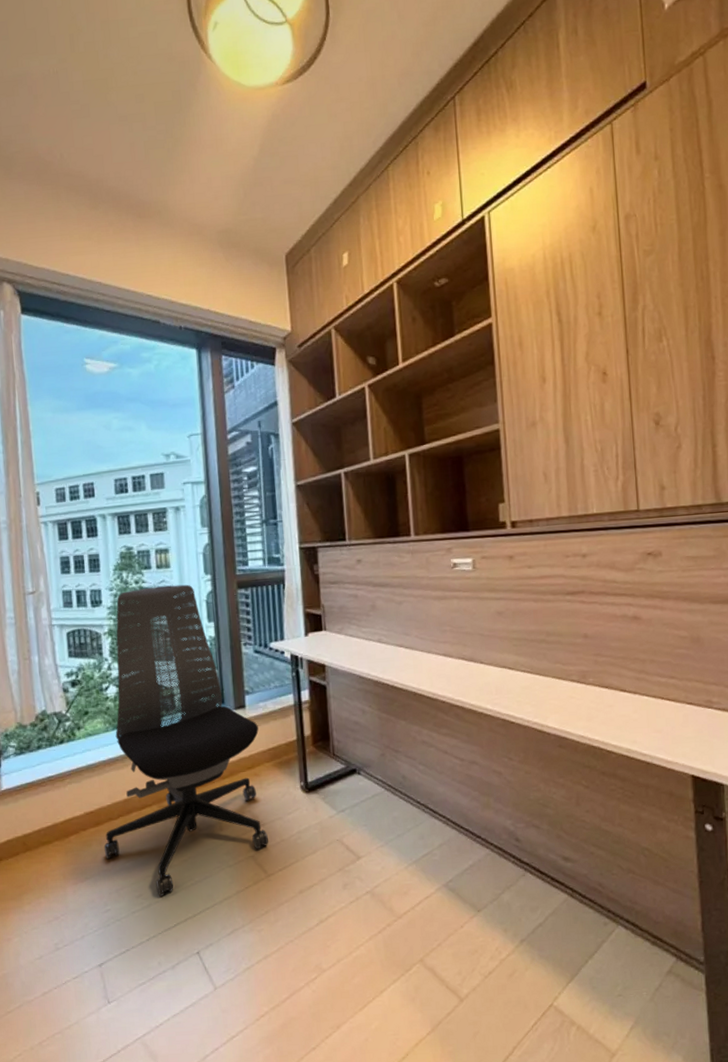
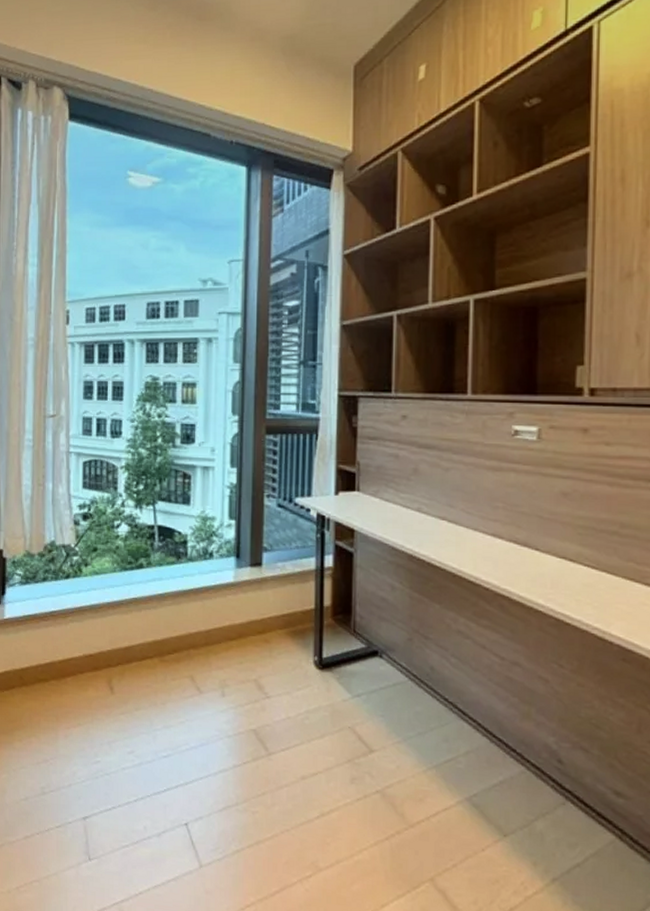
office chair: present [104,584,269,898] -> none [99,422,274,758]

